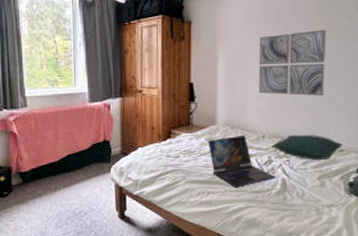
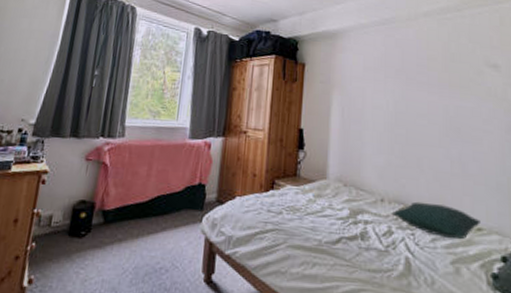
laptop: present [207,135,276,188] -> none [316,195,398,262]
wall art: present [258,29,327,96] -> none [376,83,454,159]

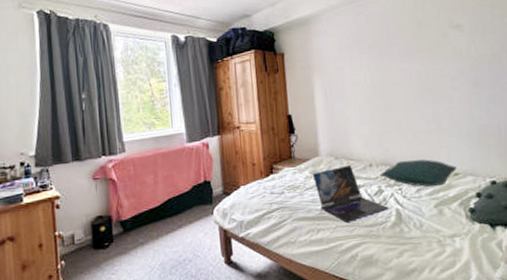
laptop: none [316,195,398,262] -> present [312,164,389,223]

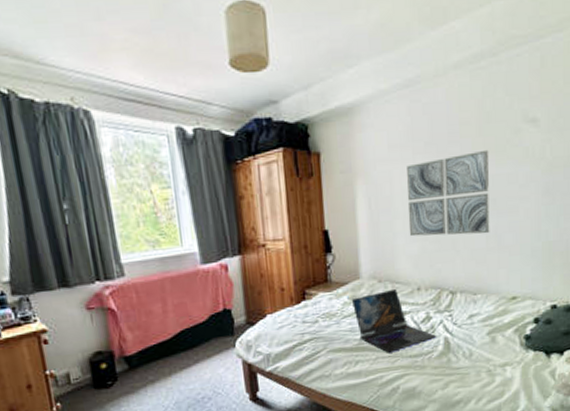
wall art: none [354,49,429,121] -> present [405,149,490,237]
pillow: present [379,159,457,187] -> none [428,281,515,313]

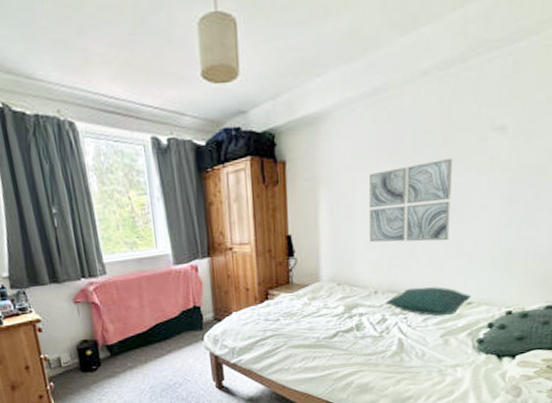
laptop: present [351,288,437,353] -> none [310,291,392,351]
pillow: none [428,281,515,313] -> present [385,287,471,317]

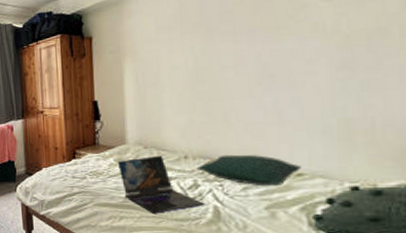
laptop: none [310,291,392,351] -> present [117,155,206,214]
wall art: present [368,157,453,243] -> none [173,26,269,109]

